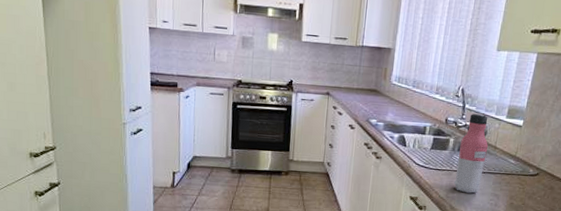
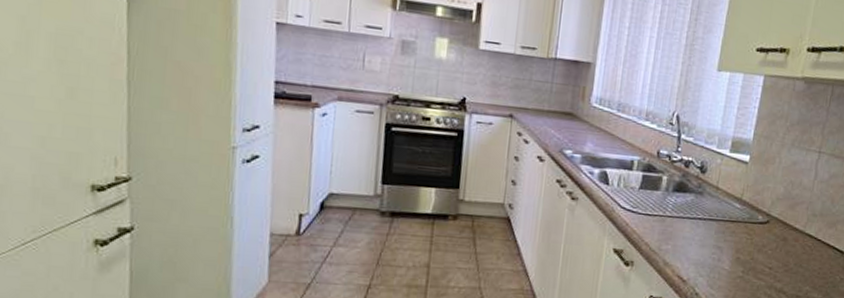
water bottle: present [454,114,488,194] -> none [668,146,709,245]

